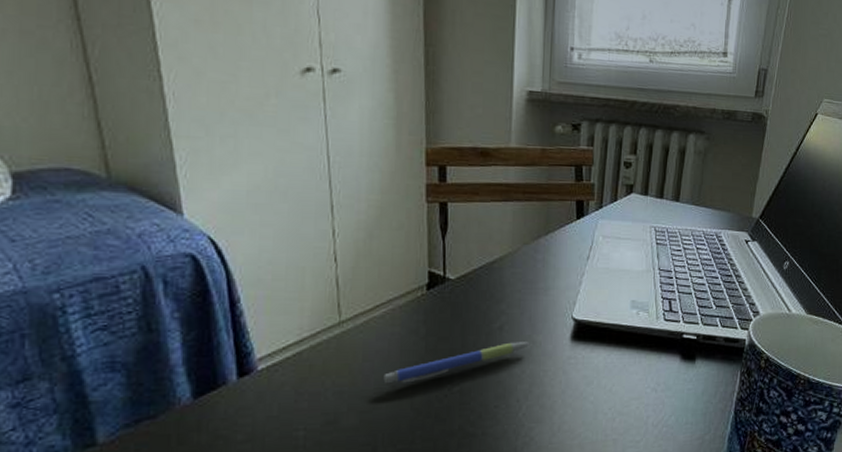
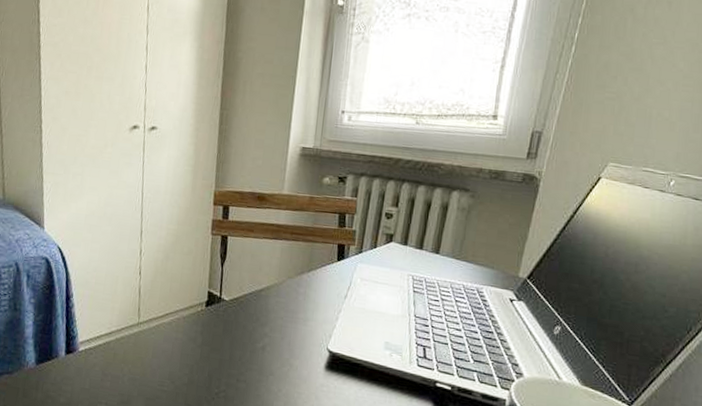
pen: present [383,342,529,384] -> none [166,362,287,382]

